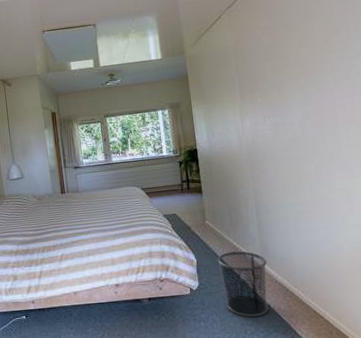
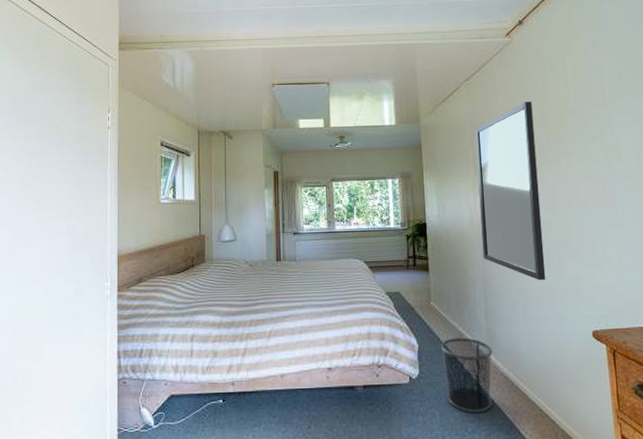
home mirror: none [239,23,316,195] -> present [475,102,546,281]

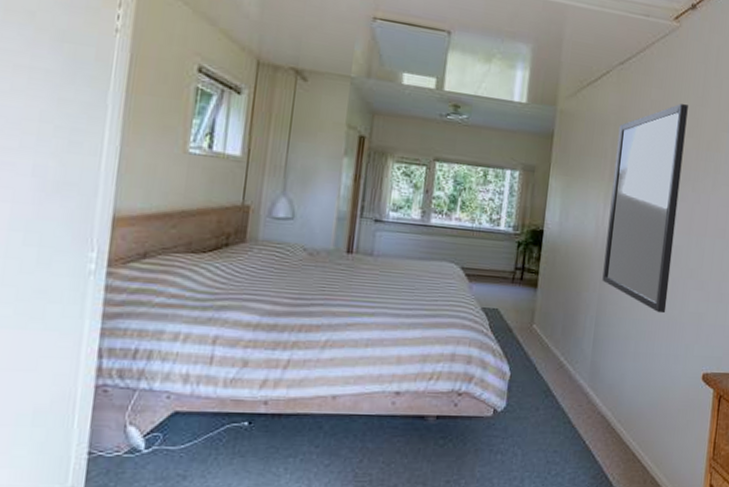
waste bin: present [440,337,493,413] -> none [533,368,594,454]

